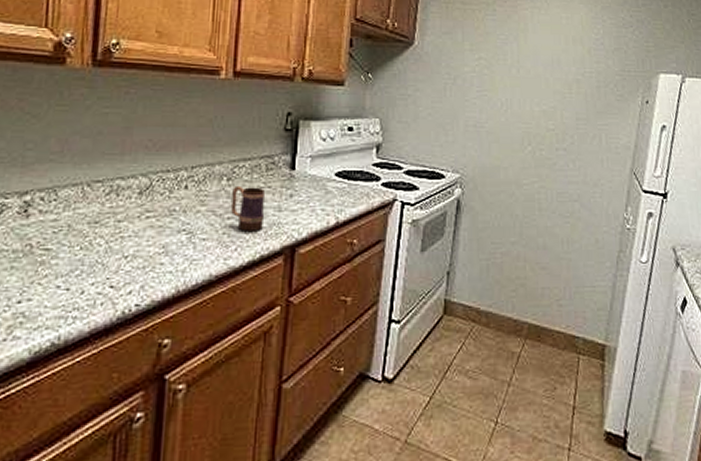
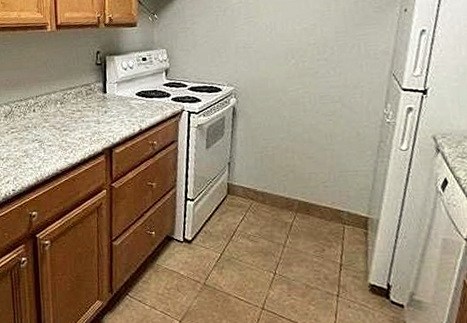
mug: present [231,185,265,231] -> none [65,107,89,139]

